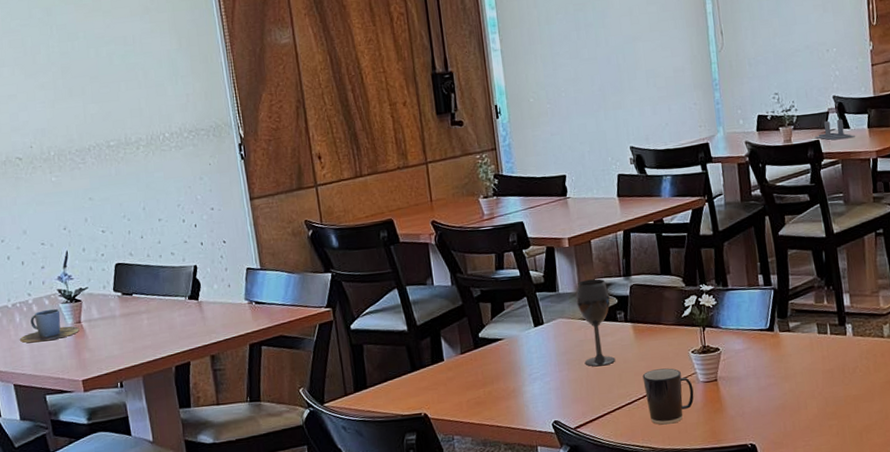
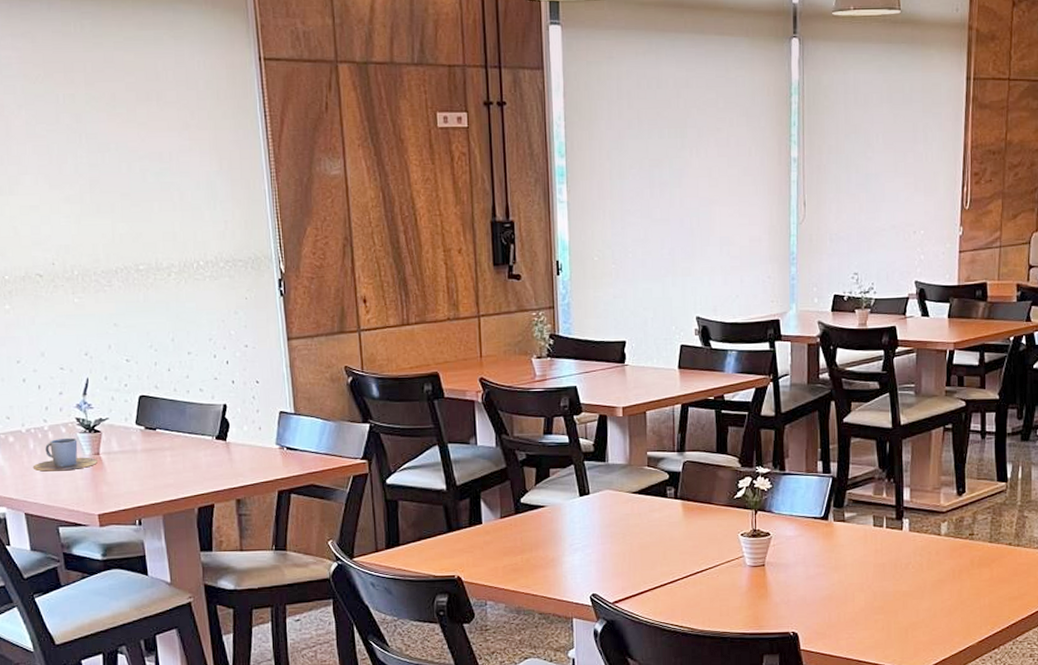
wine glass: present [576,278,616,367] -> none [625,452,662,542]
mug: present [642,368,694,425] -> none [688,549,739,606]
napkin holder: present [814,119,855,140] -> none [891,306,934,327]

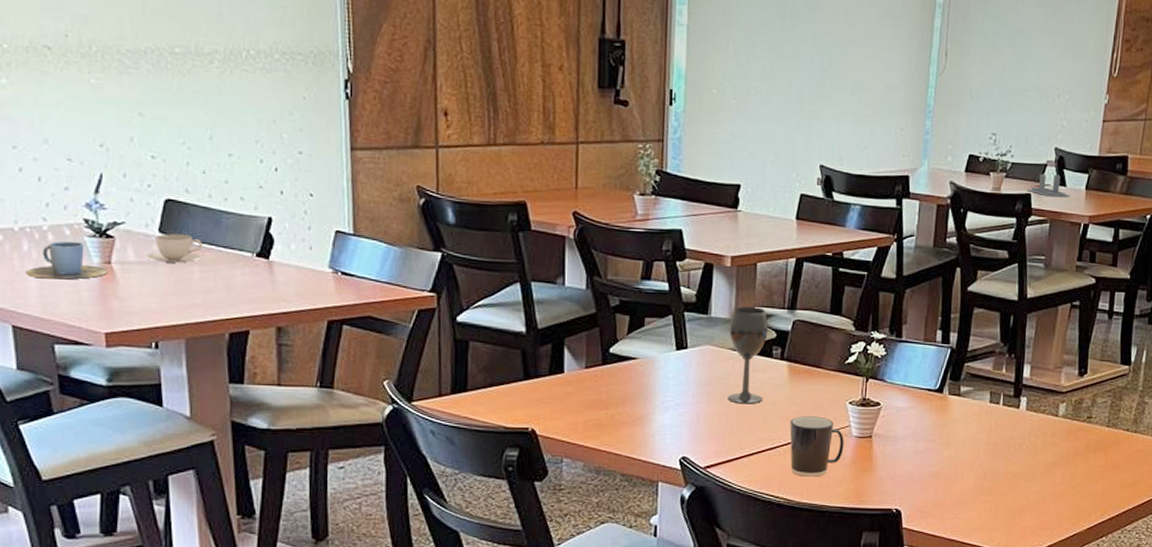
teacup: none [128,425,172,450] -> present [147,234,202,263]
wine glass: none [625,452,662,542] -> present [727,306,768,404]
mug: none [688,549,739,606] -> present [789,416,844,477]
napkin holder: none [891,306,934,327] -> present [1026,173,1070,197]

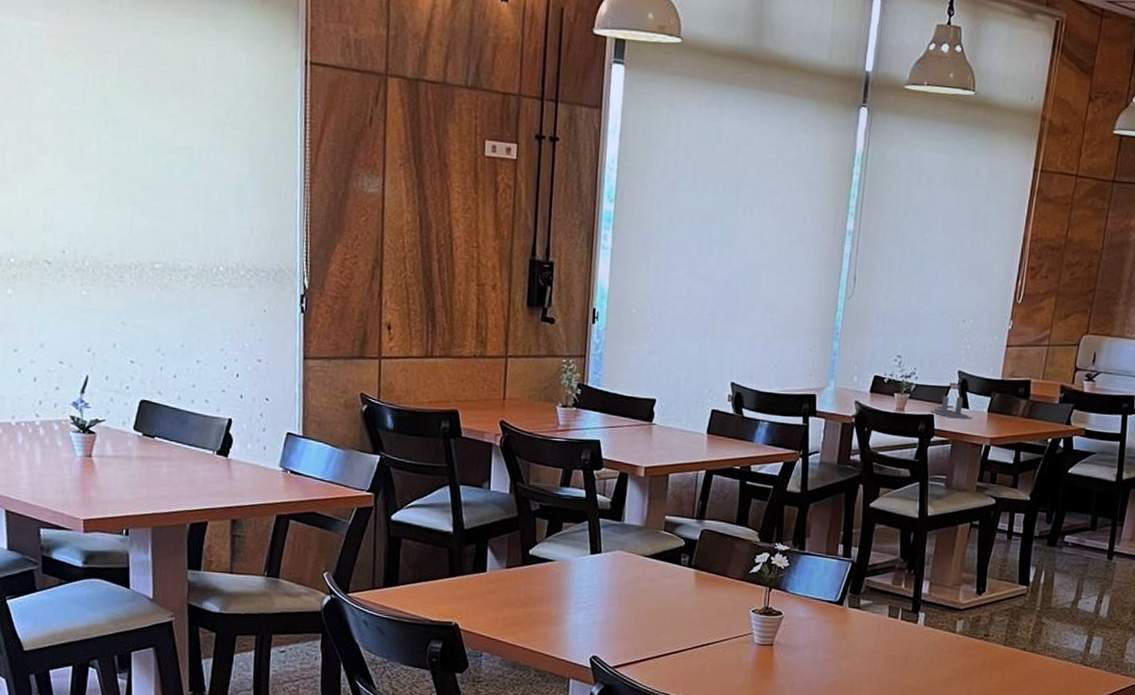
cup: present [26,241,108,280] -> none [20,435,89,470]
teacup: present [147,234,202,263] -> none [123,431,170,458]
wine glass: present [727,306,768,404] -> none [637,515,678,608]
mug: present [789,416,844,477] -> none [694,622,747,681]

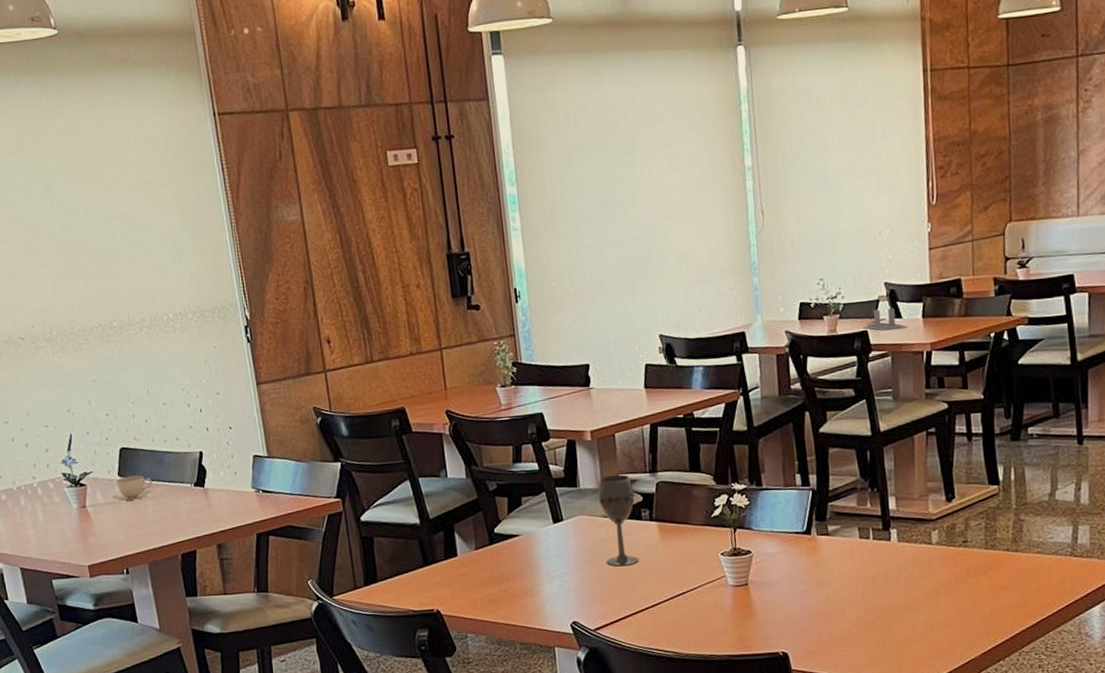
teacup: none [123,431,170,458] -> present [112,475,153,501]
wine glass: none [637,515,678,608] -> present [598,474,639,567]

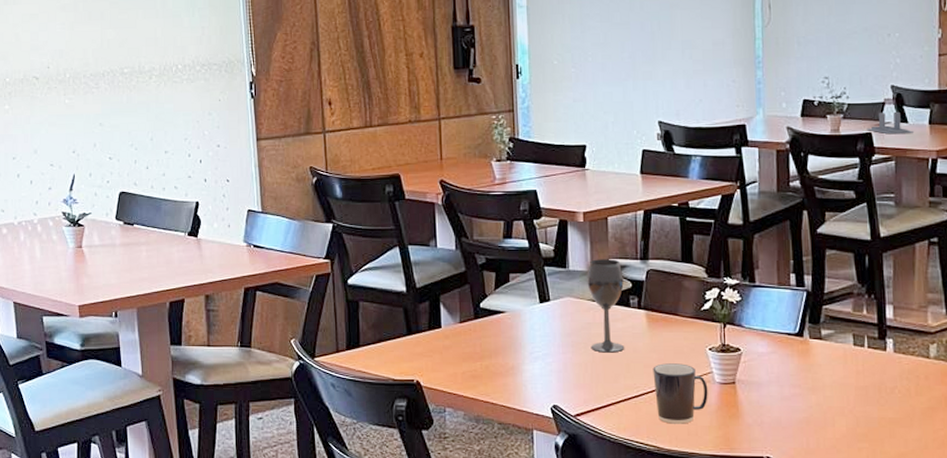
teacup: present [112,475,153,501] -> none [108,220,147,244]
mug: none [667,570,723,629] -> present [653,363,708,424]

